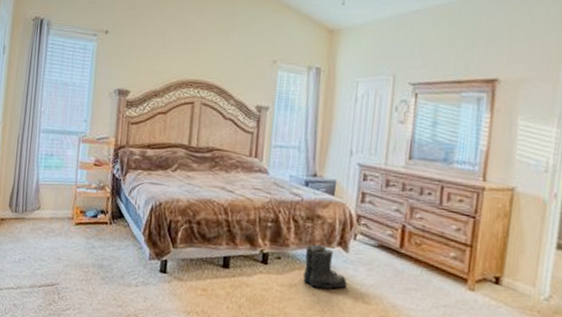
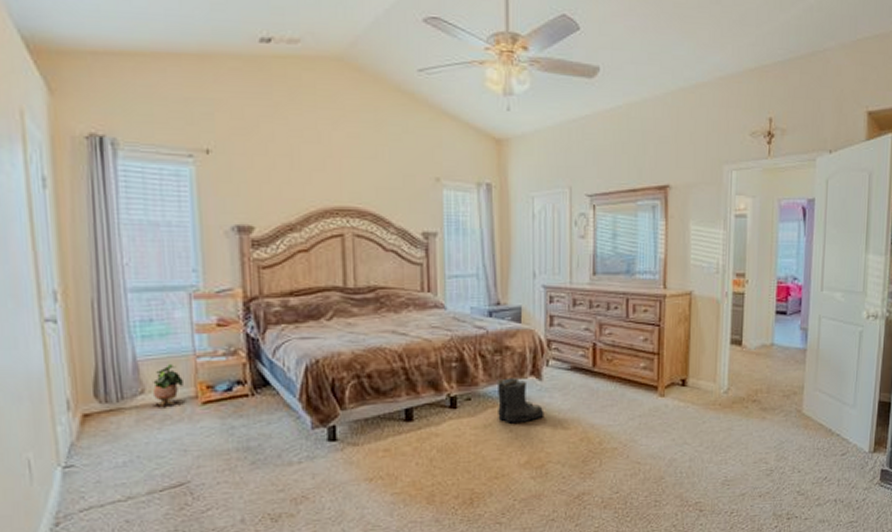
potted plant: none [45,190,66,222] -> present [153,364,183,407]

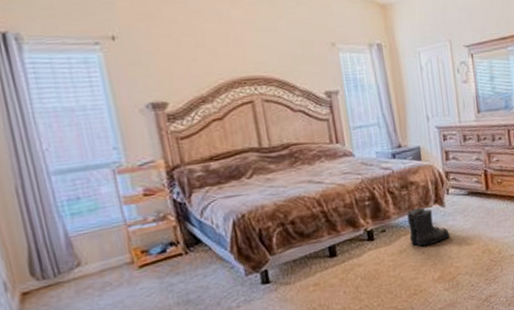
potted plant: present [153,364,183,407] -> none [88,236,118,276]

